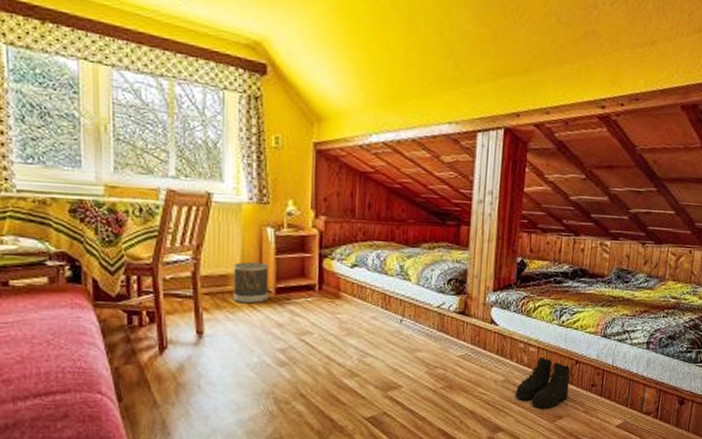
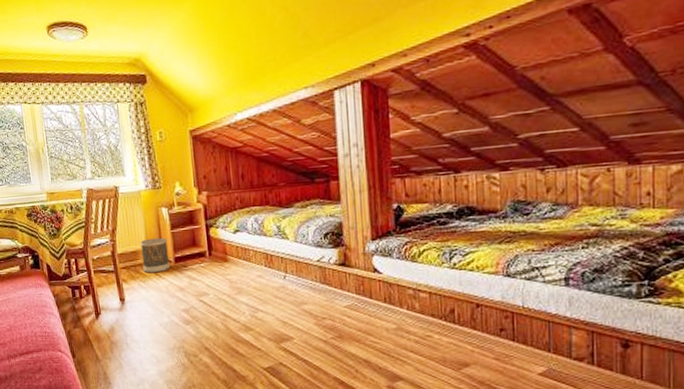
boots: present [514,356,571,409] -> none [410,302,473,356]

